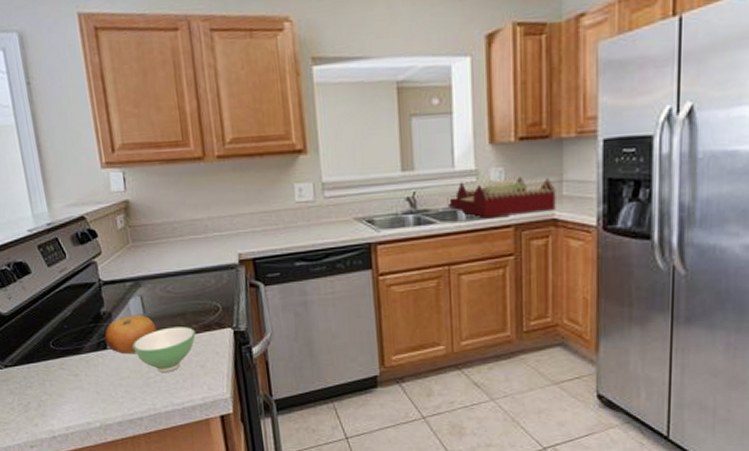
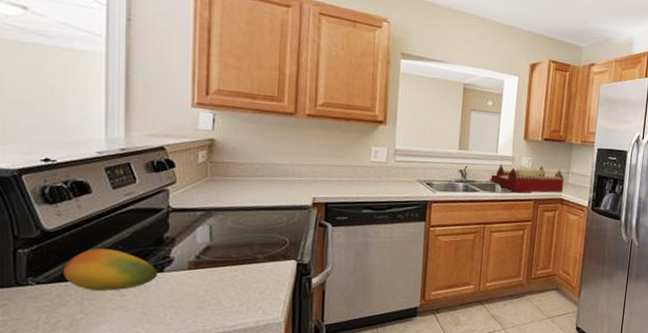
fruit: none [23,329,103,371] -> present [64,248,158,291]
fruit: present [104,315,157,354] -> none [162,242,221,277]
bowl: present [132,326,197,373] -> none [192,255,261,297]

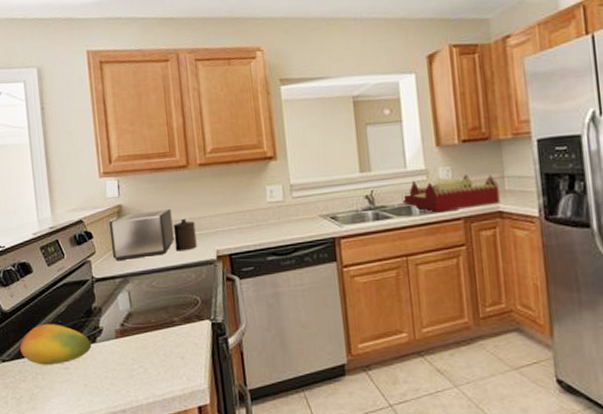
toaster: none [196,148,271,195] -> present [109,208,174,261]
canister: none [269,163,294,194] -> present [173,218,197,252]

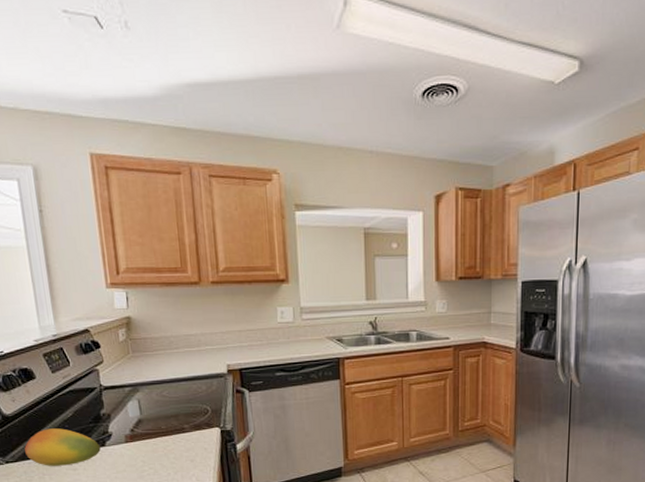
toaster: present [109,208,174,261] -> none [117,323,185,371]
canister: present [173,218,197,252] -> none [184,333,208,364]
architectural model: present [401,174,501,213] -> none [402,308,486,340]

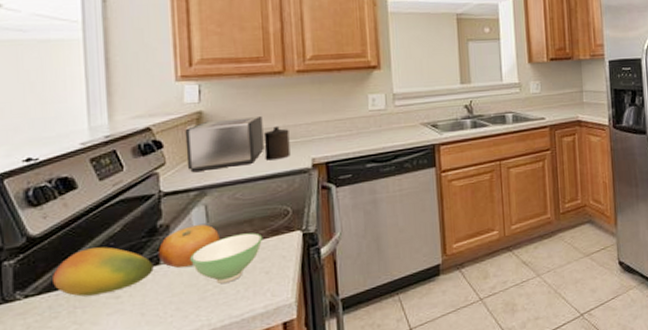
fruit: none [102,416,152,450] -> present [157,224,220,268]
toaster: none [117,323,185,371] -> present [185,115,264,173]
bowl: none [129,426,188,467] -> present [190,232,263,284]
canister: none [184,333,208,364] -> present [263,125,290,161]

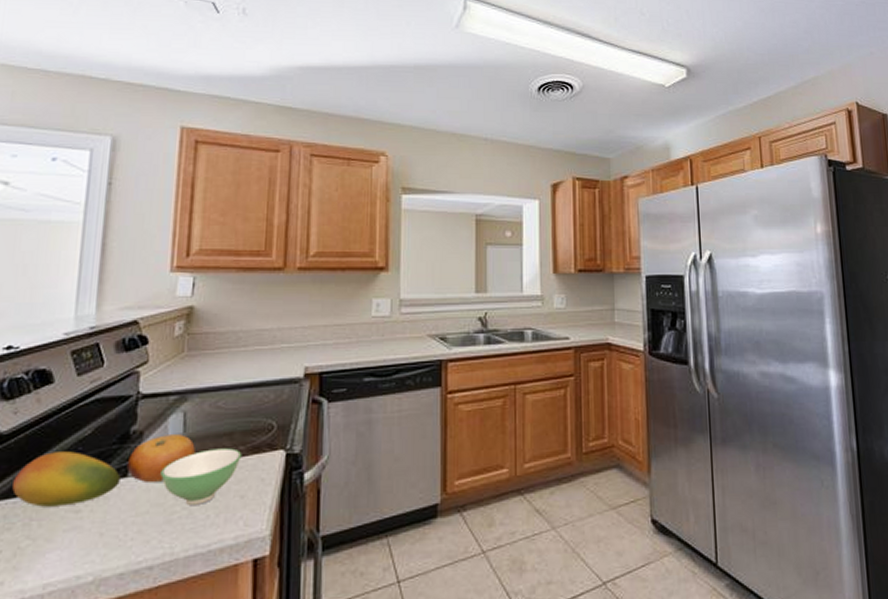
toaster: present [185,115,264,173] -> none [170,315,256,374]
canister: present [263,125,290,161] -> none [254,327,283,366]

